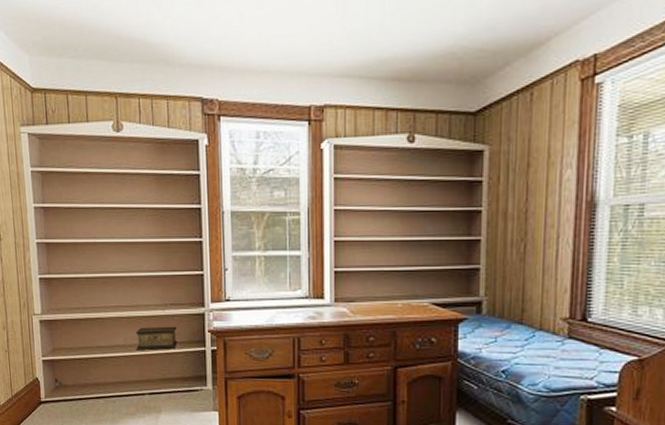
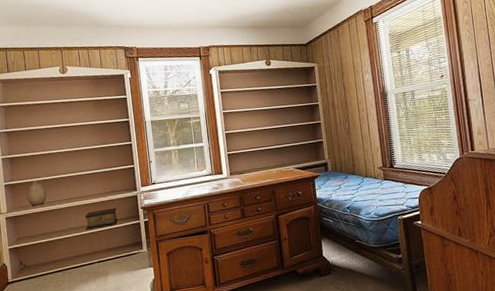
decorative vase: none [65,272,90,311] -> present [26,176,47,206]

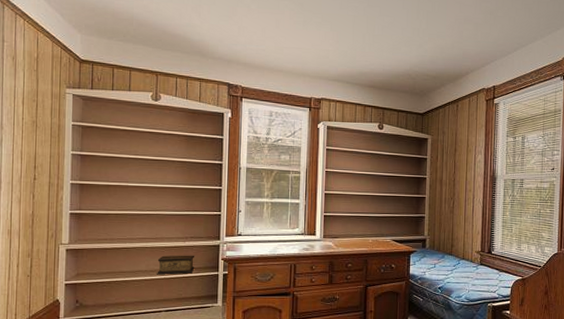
decorative vase: present [26,176,47,206] -> none [94,209,117,241]

